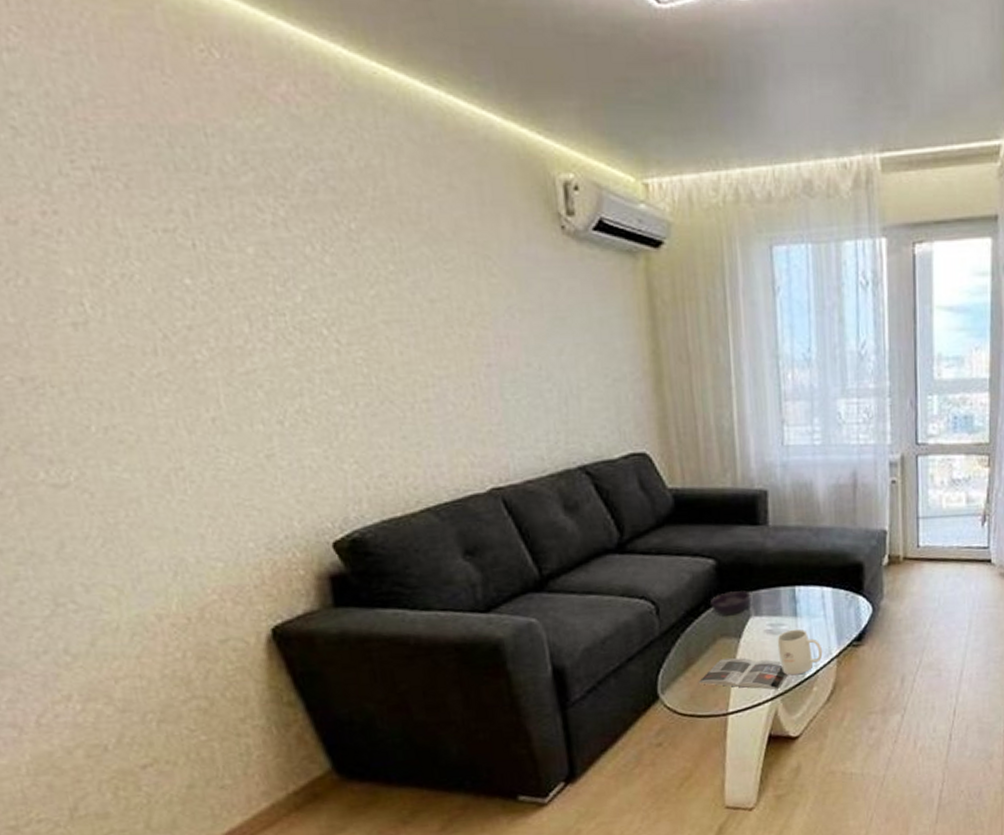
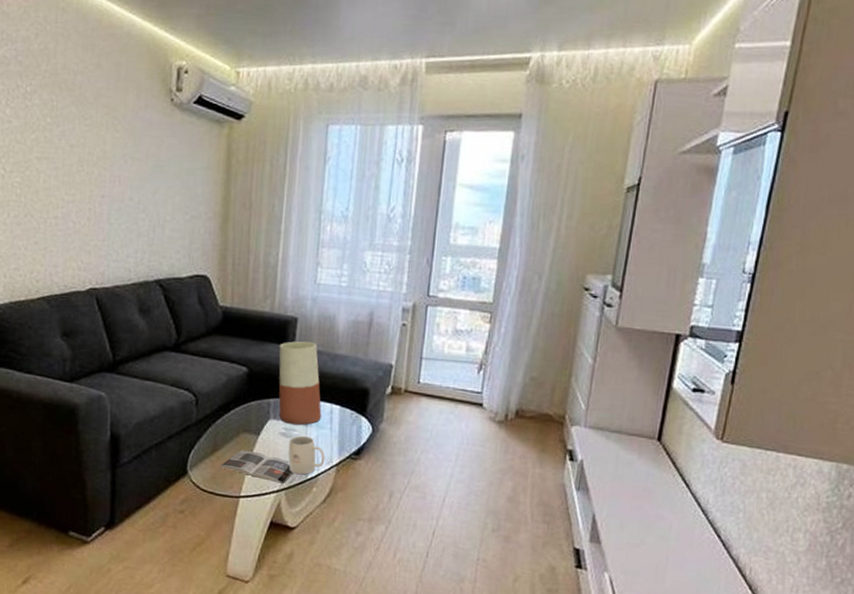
bowl: present [711,591,751,617] -> none [239,396,273,417]
vase: none [749,517,812,620] -> present [278,341,322,426]

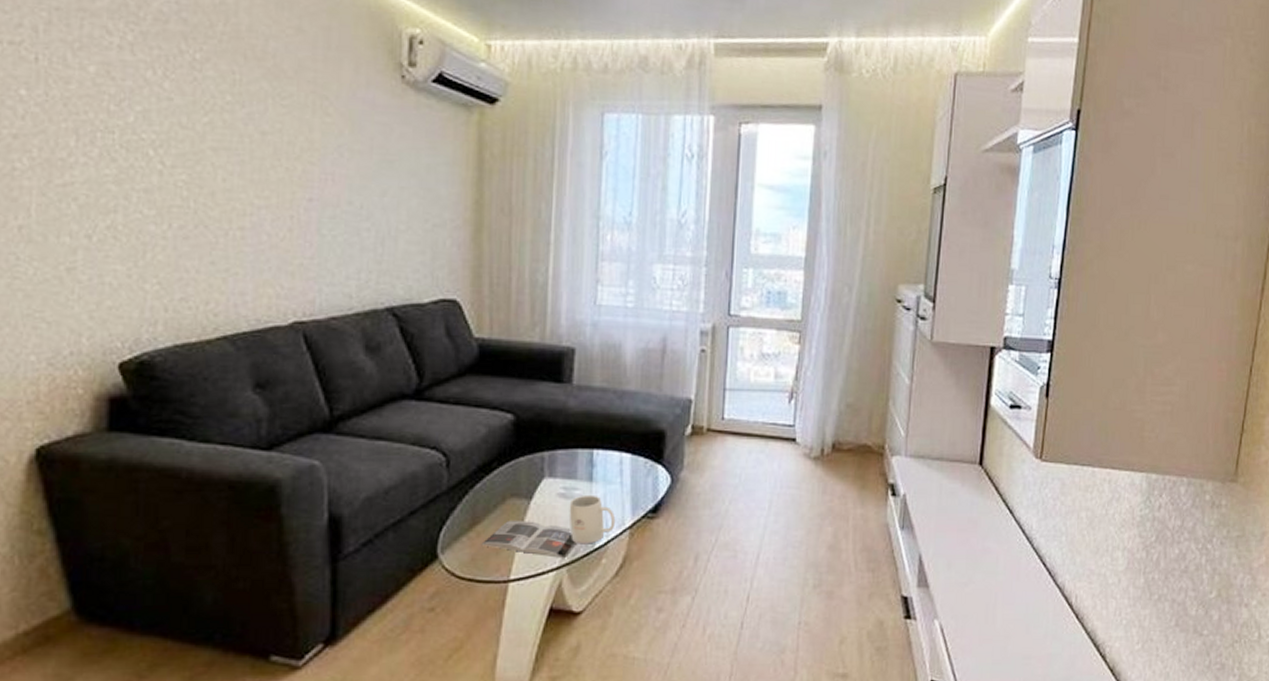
vase: present [278,341,322,426] -> none [552,376,609,483]

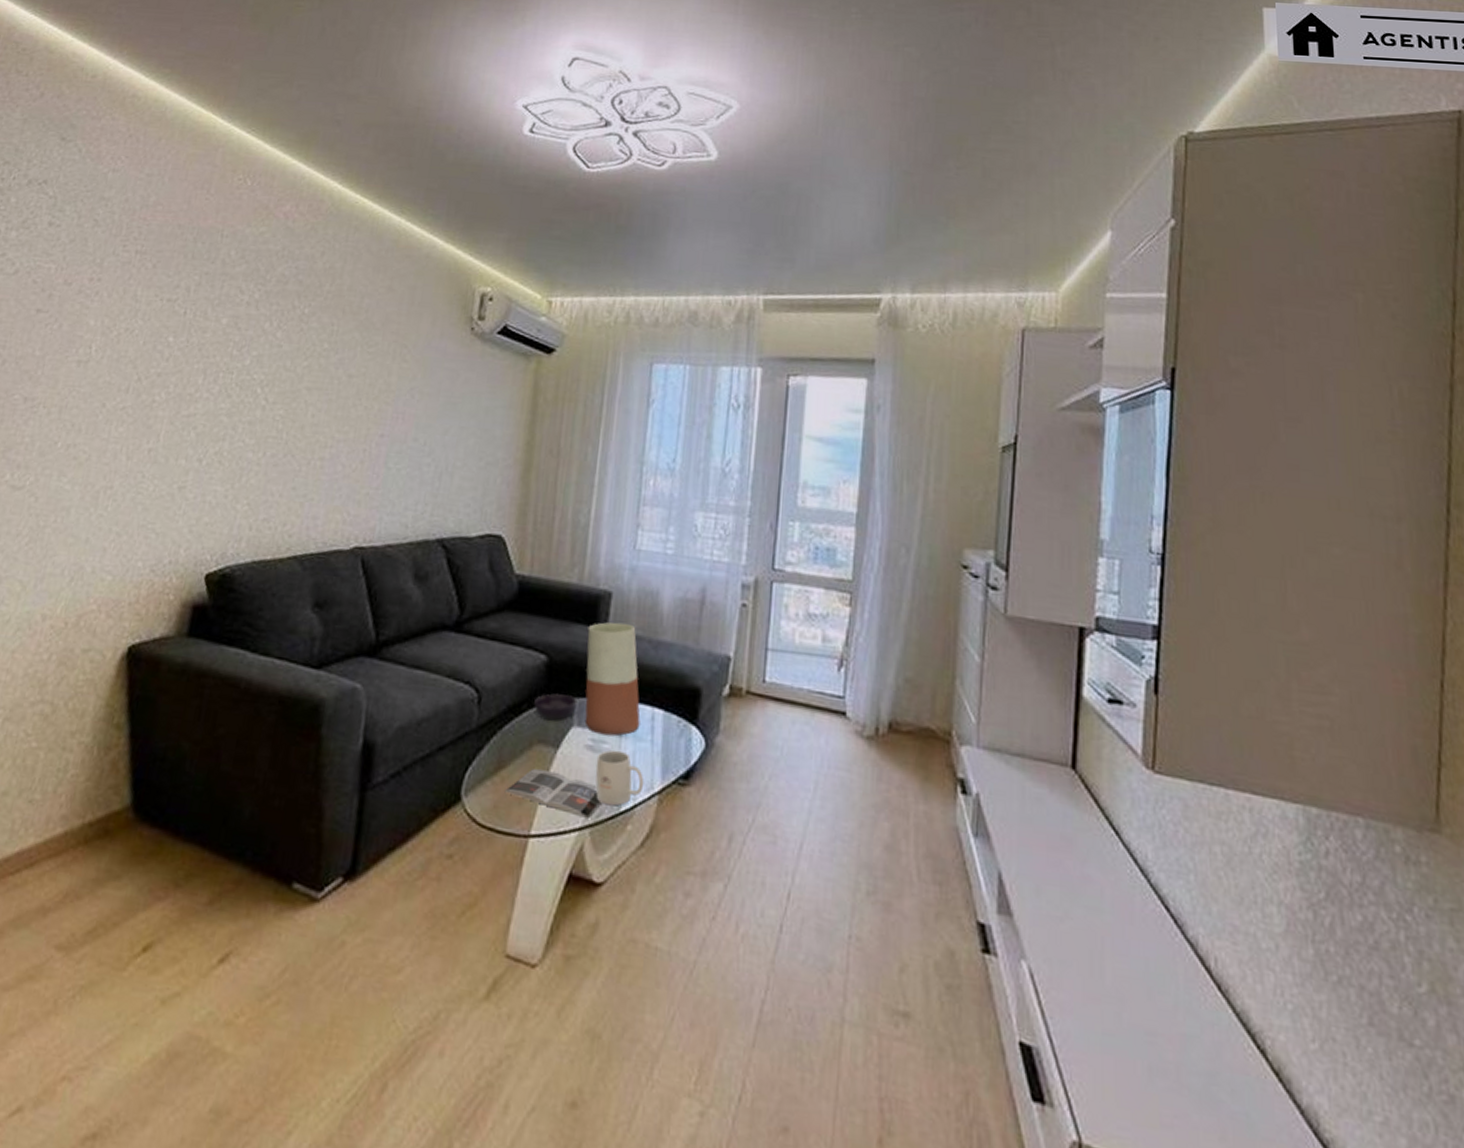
bowl: none [504,450,547,476] -> present [534,693,578,722]
vase: none [552,376,609,483] -> present [585,622,641,737]

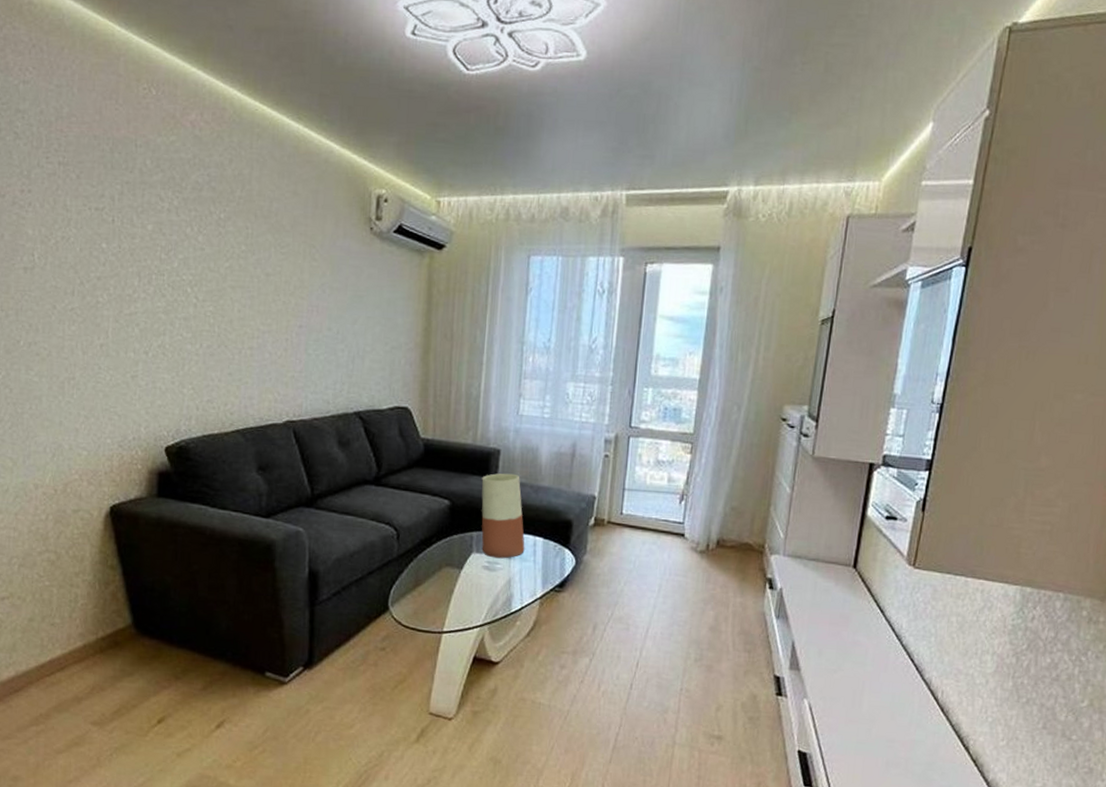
magazine: present [504,769,603,820] -> none [422,585,498,619]
bowl: present [534,693,578,722] -> none [441,529,475,550]
mug: present [595,749,644,807] -> none [491,568,529,609]

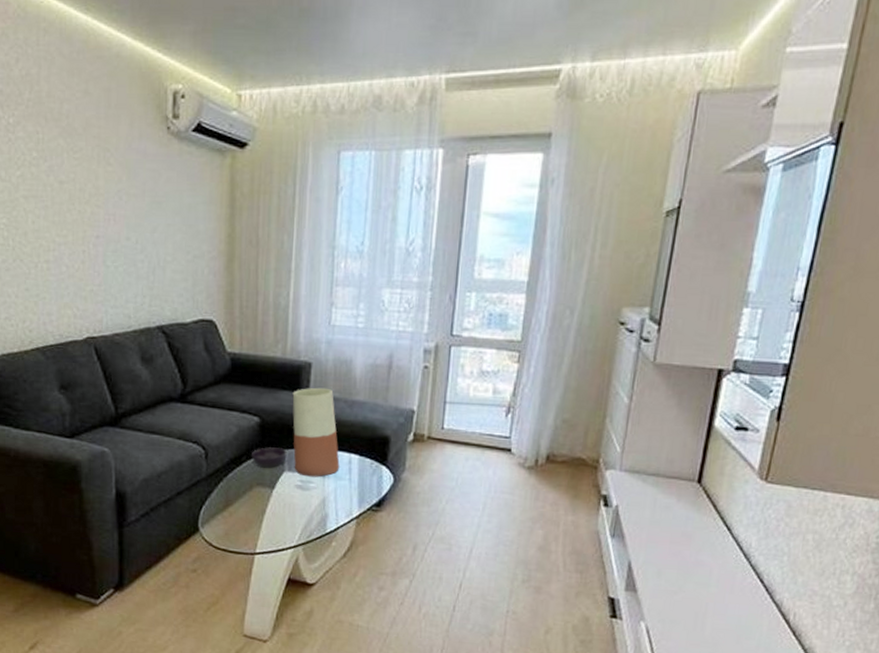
bowl: none [441,529,475,550] -> present [252,447,287,469]

